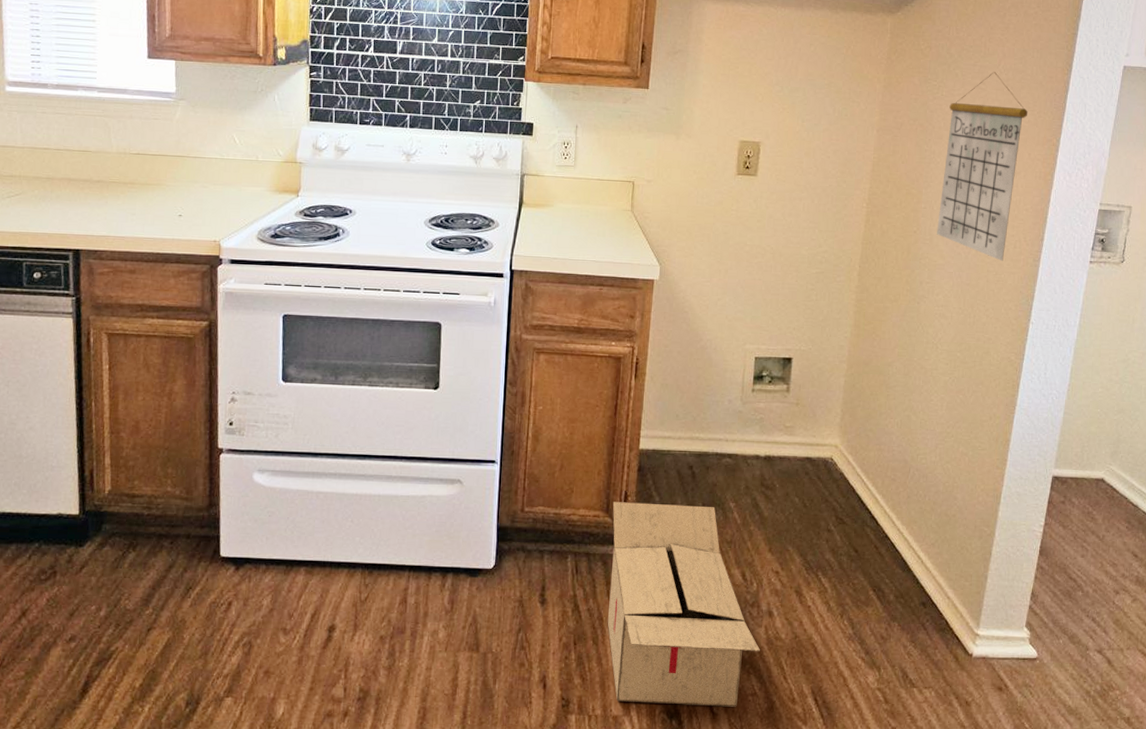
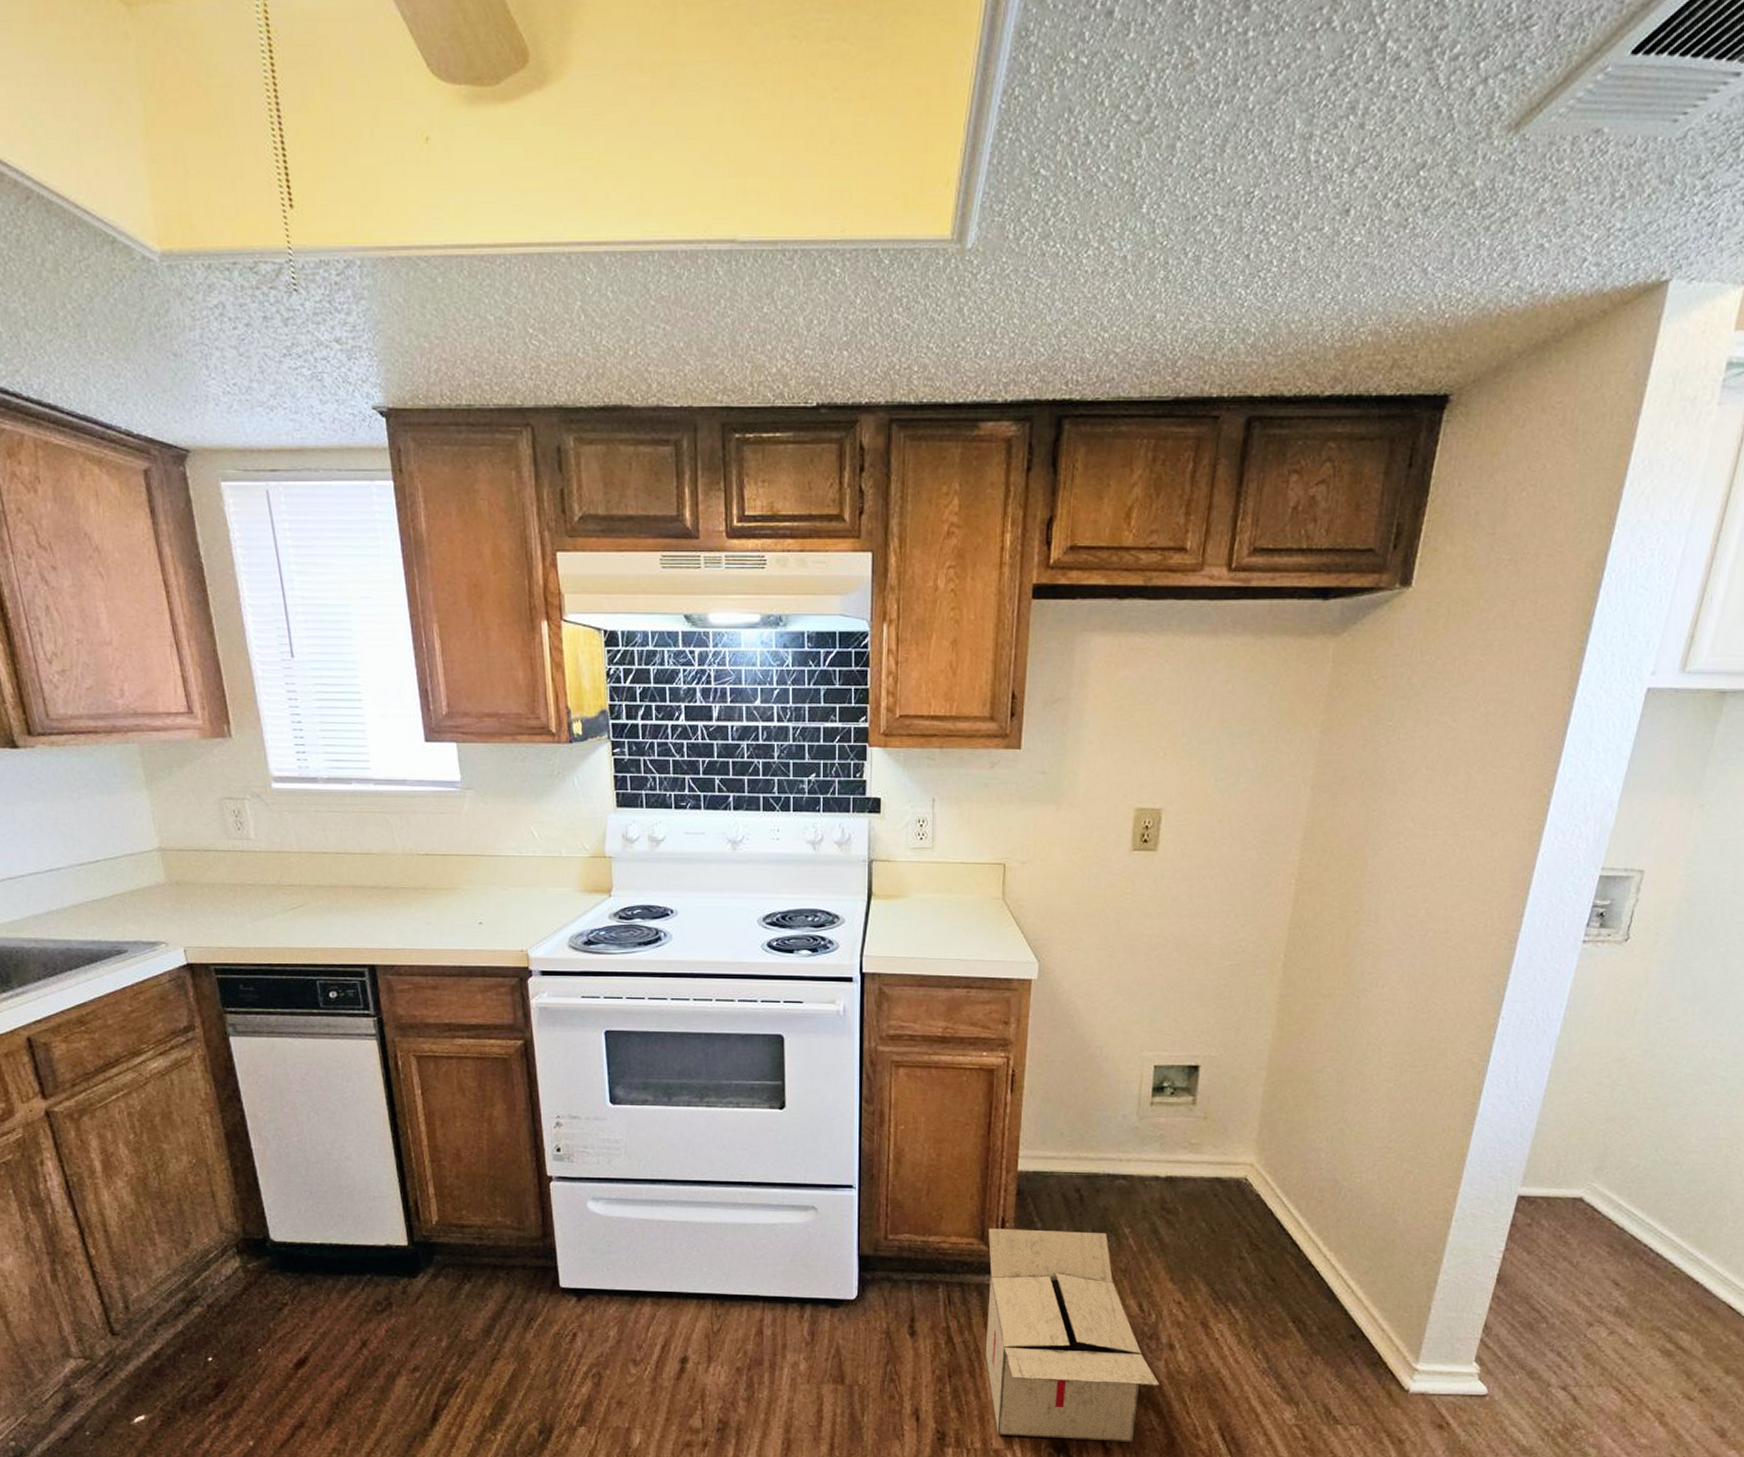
calendar: present [937,72,1027,261] -> none [1384,705,1512,944]

